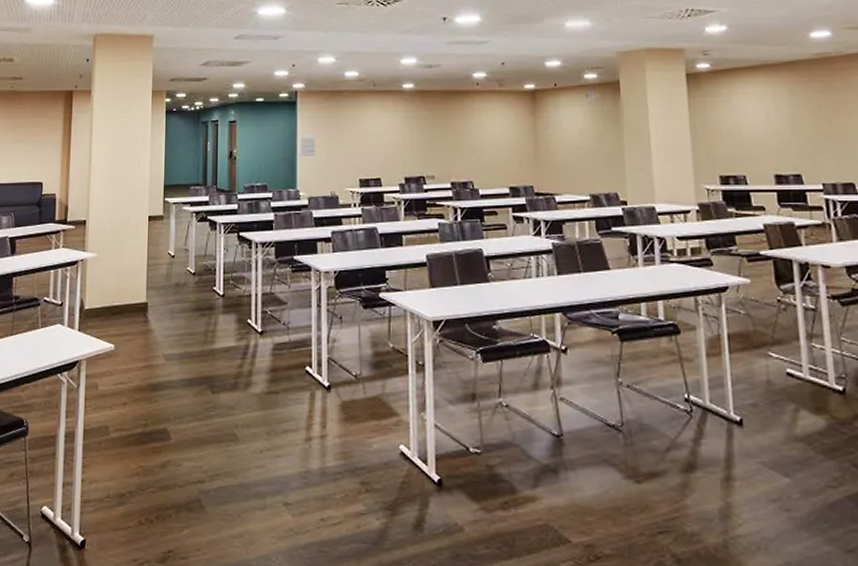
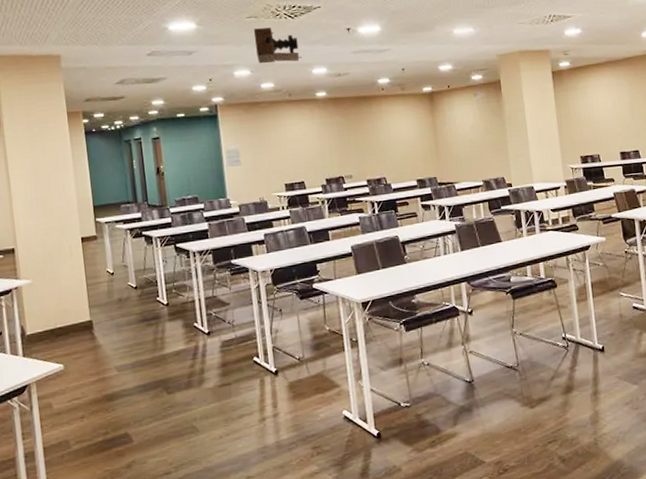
projector: none [342,15,391,52] -> present [253,27,302,64]

